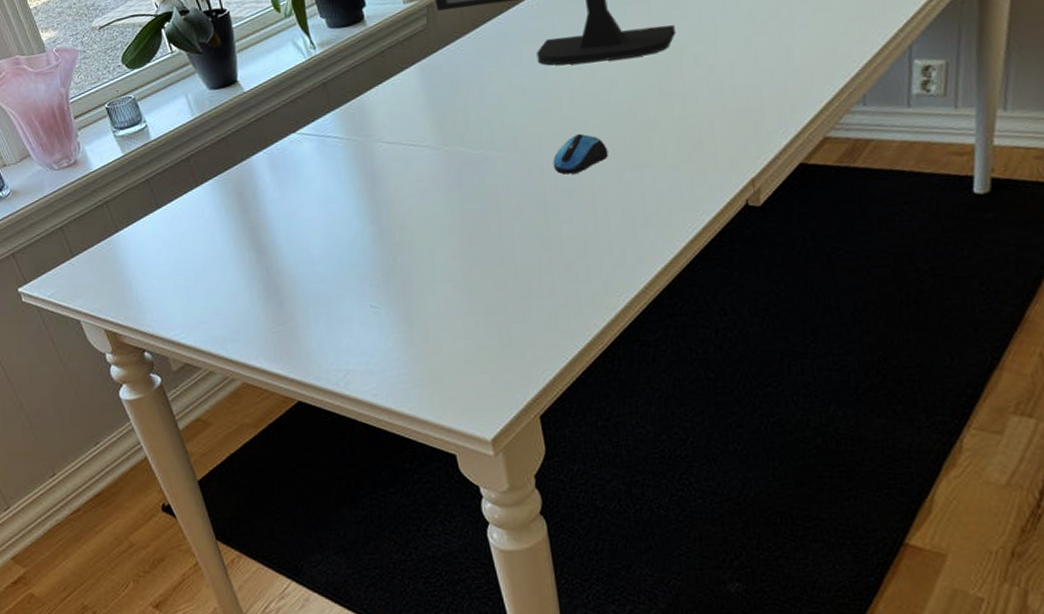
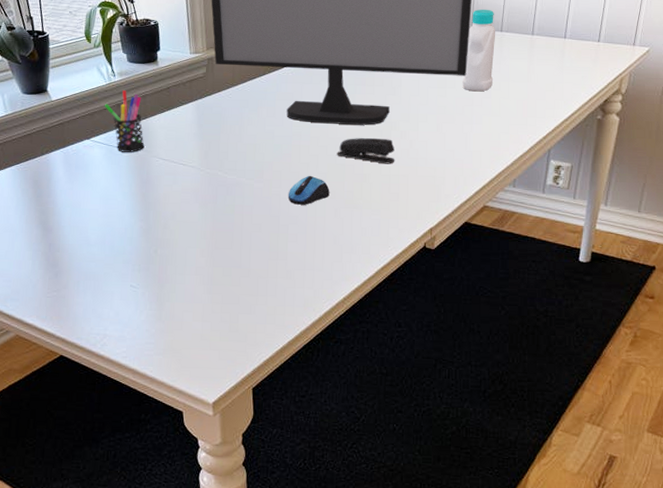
pen holder: none [307,64,364,142] -> present [104,90,145,152]
stapler: none [610,68,692,104] -> present [337,137,395,164]

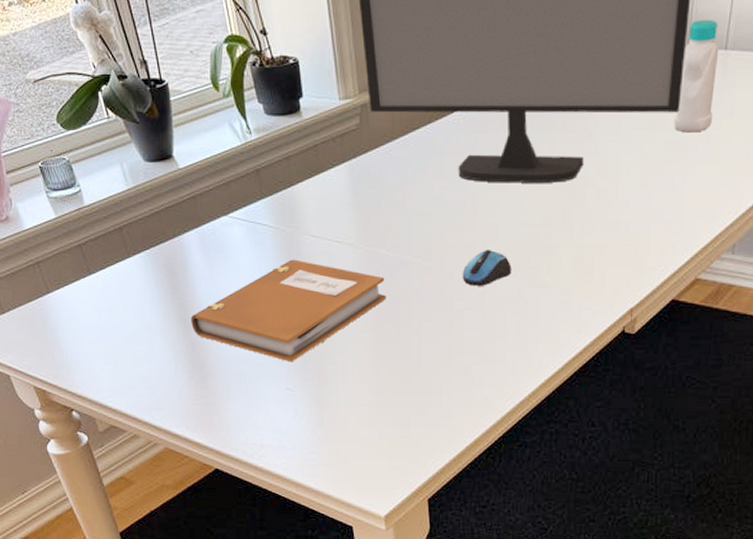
notebook: none [50,177,222,263] -> present [191,259,386,362]
pen holder: present [104,90,145,152] -> none [241,151,292,230]
stapler: present [337,137,395,164] -> none [519,198,590,232]

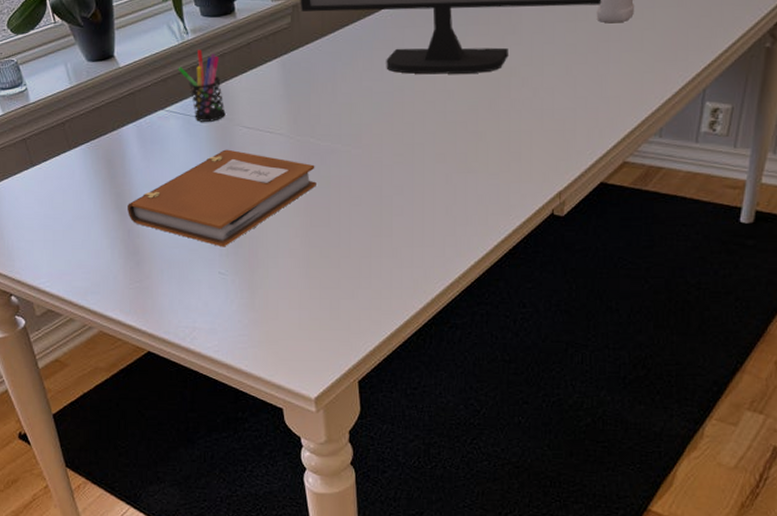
pen holder: none [241,151,292,230] -> present [178,50,226,122]
computer mouse: present [462,249,512,286] -> none [390,136,439,172]

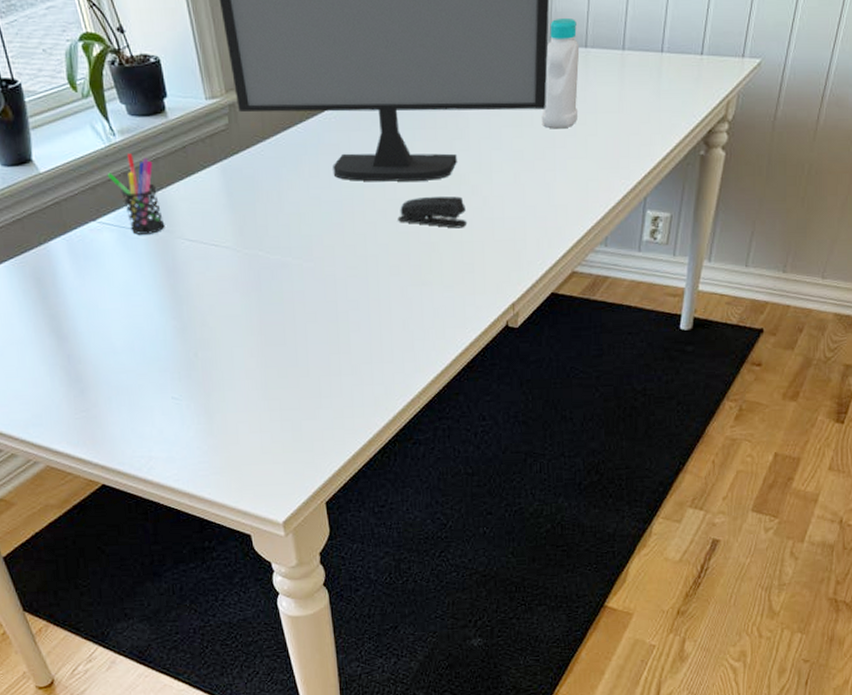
notebook: present [128,149,316,247] -> none [64,264,269,371]
stapler: none [446,87,516,119] -> present [398,196,467,229]

